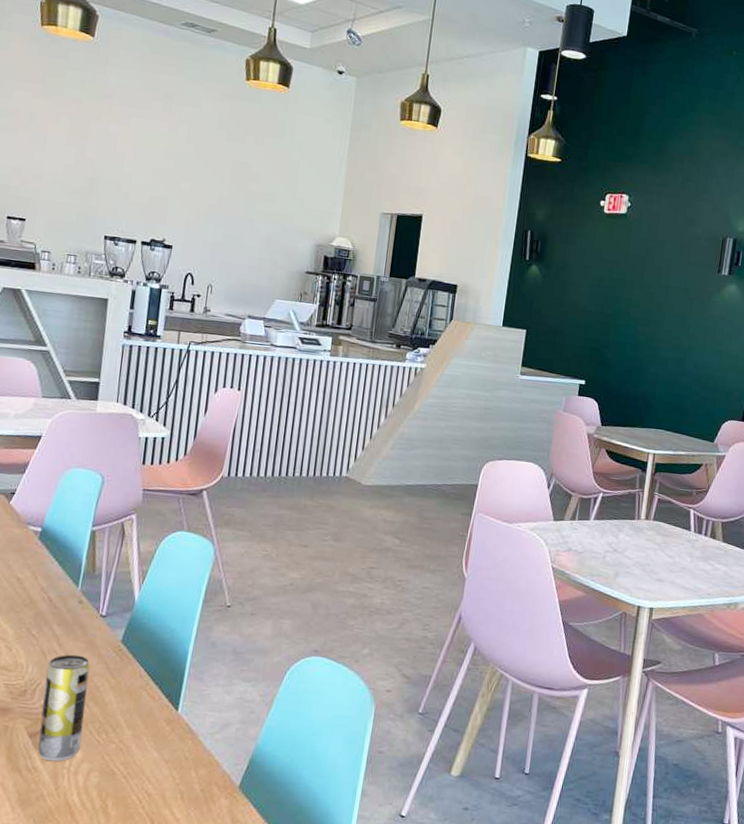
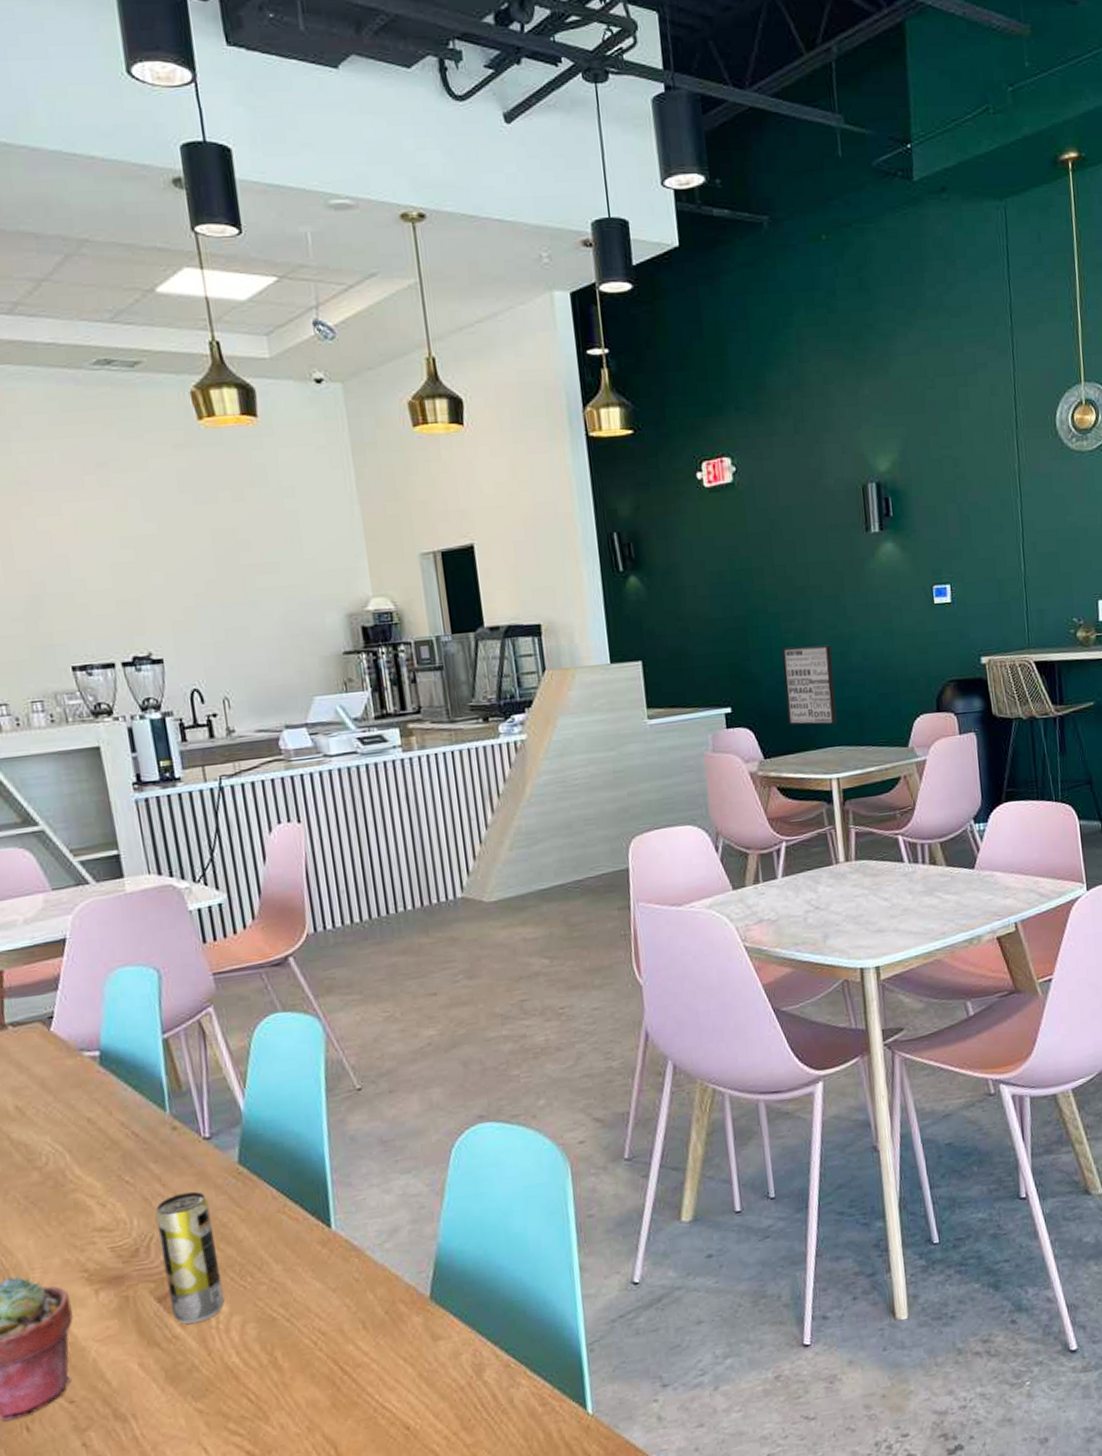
wall art: none [625,345,672,412] -> present [782,644,838,725]

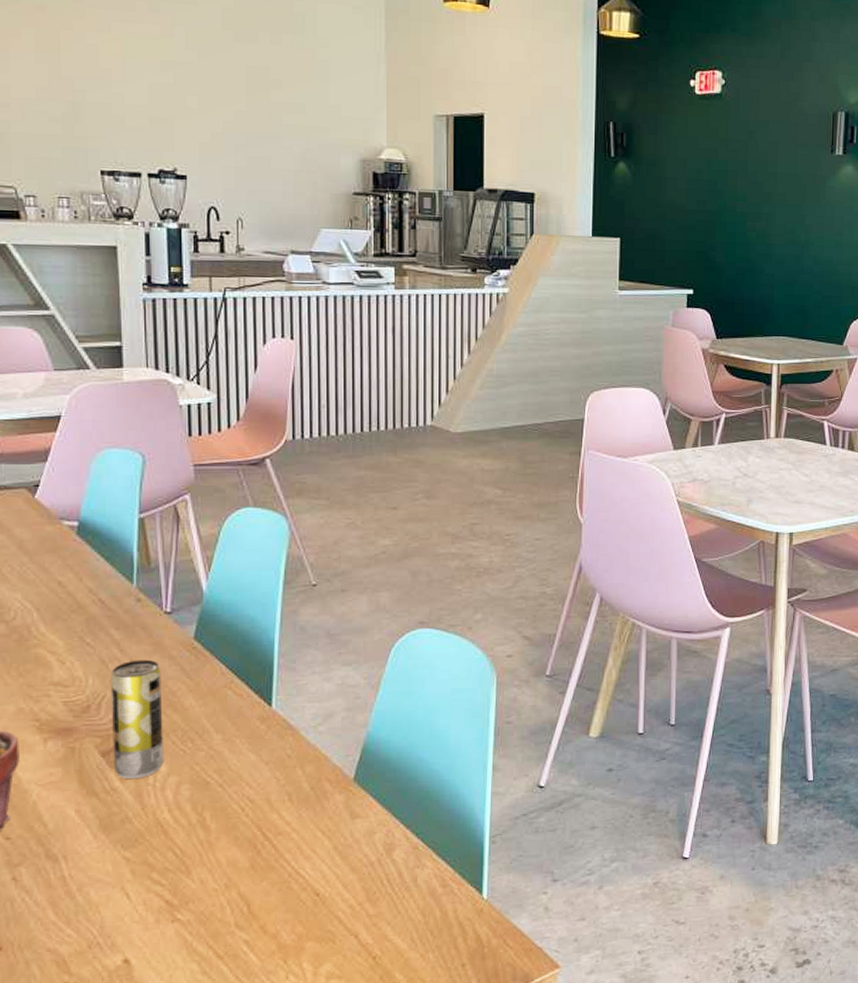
wall art: present [782,644,838,725] -> none [741,244,788,317]

